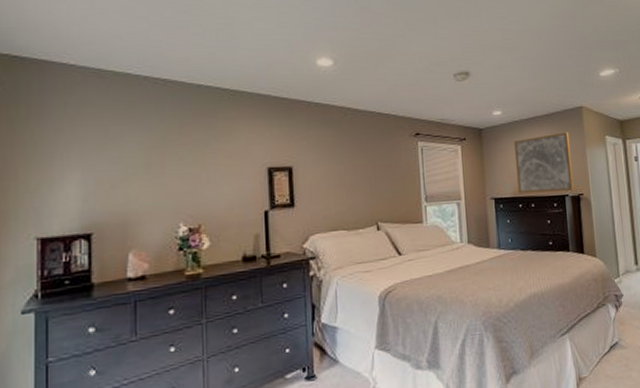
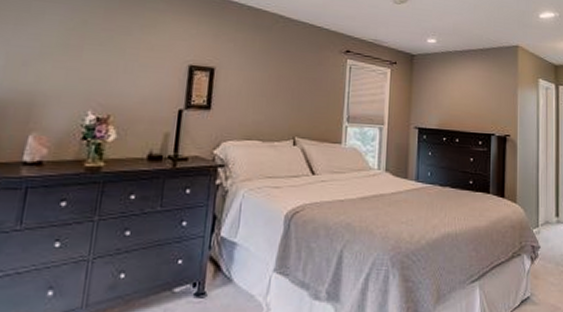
wall art: present [513,132,574,194] -> none [443,69,502,130]

